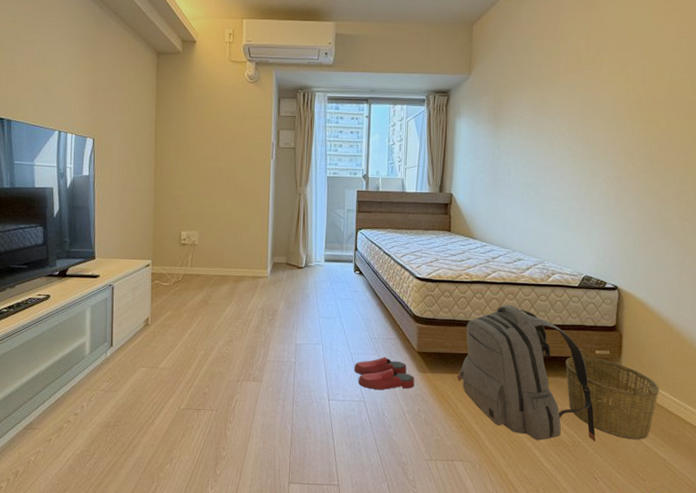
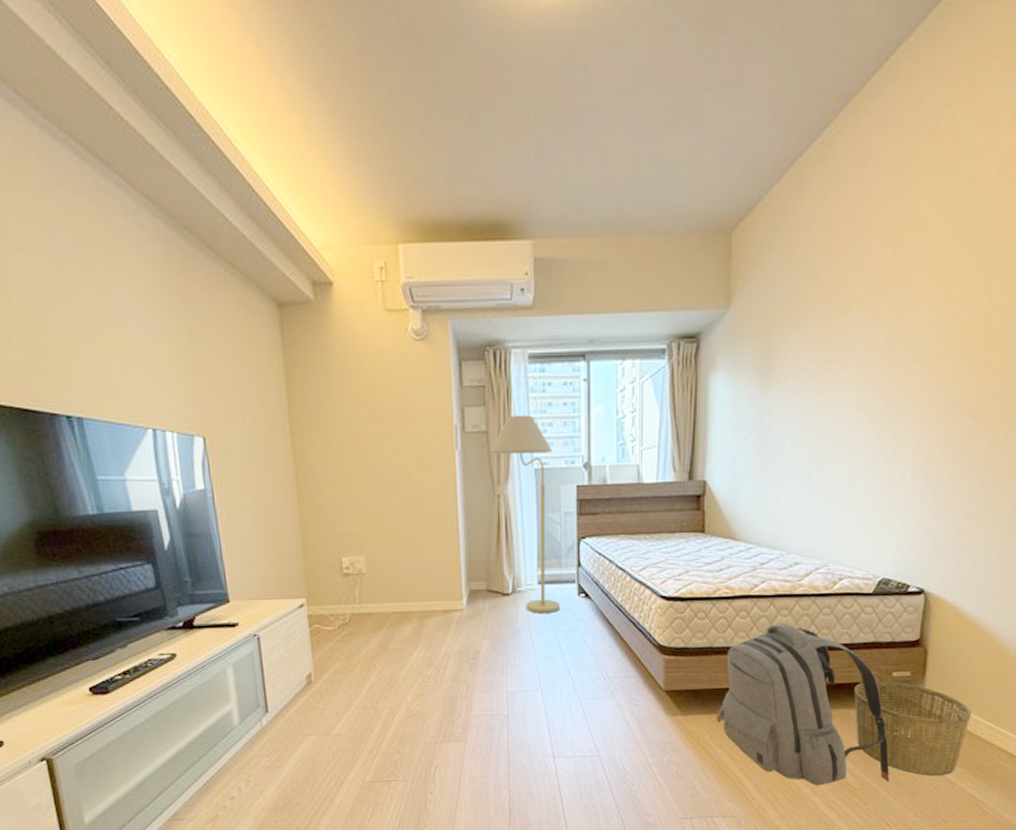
floor lamp: none [295,138,342,284] -> present [489,415,560,613]
slippers: present [354,356,415,390] -> none [584,699,662,741]

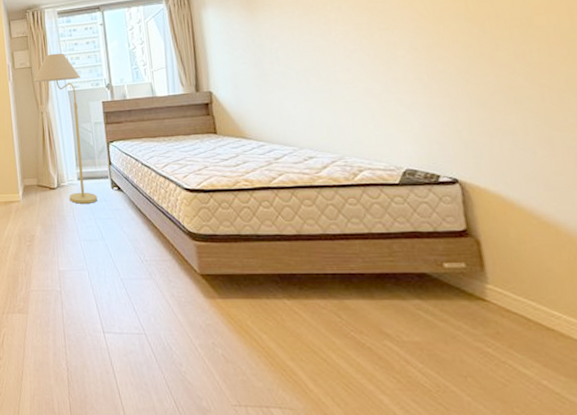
backpack: present [716,622,890,786] -> none [255,212,472,386]
basket: present [853,671,972,776] -> none [400,262,559,384]

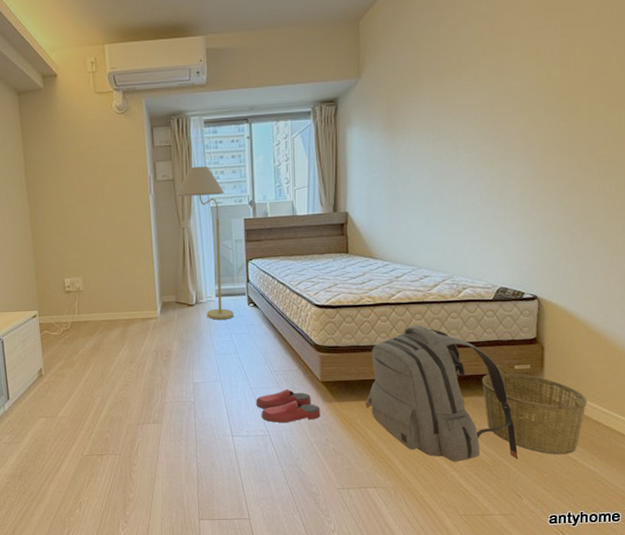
slippers: none [127,281,203,320] -> present [256,388,321,423]
backpack: none [255,212,472,386] -> present [365,325,519,462]
basket: none [400,262,559,384] -> present [481,365,587,455]

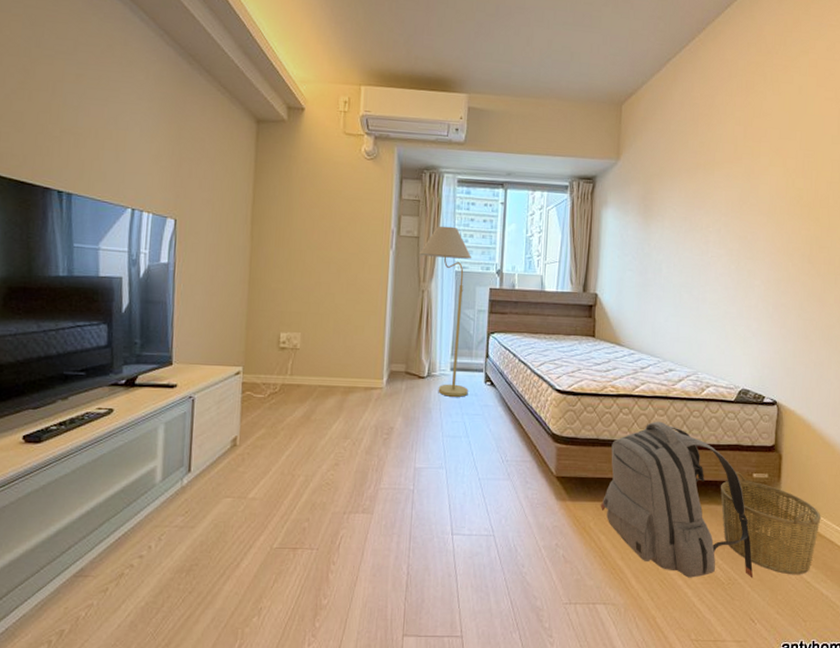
slippers: present [256,388,321,423] -> none [482,482,553,521]

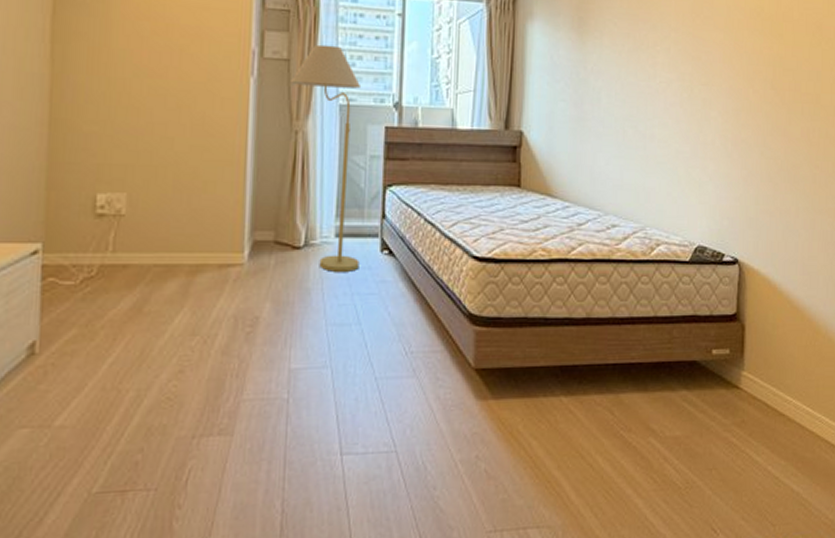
backpack: present [600,421,754,578] -> none [530,291,715,485]
basket: present [720,472,821,575] -> none [674,348,790,471]

